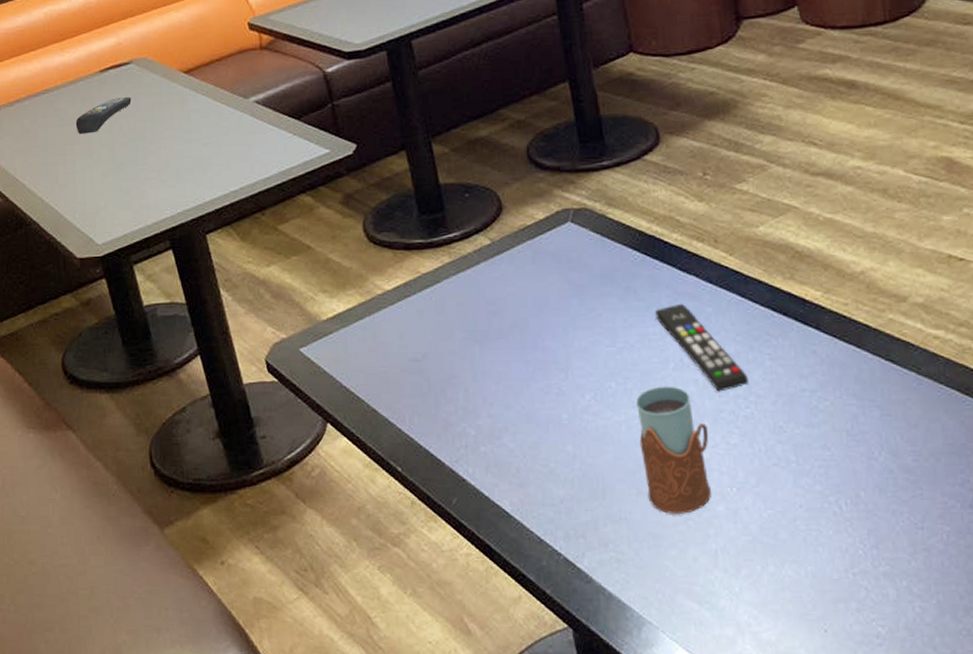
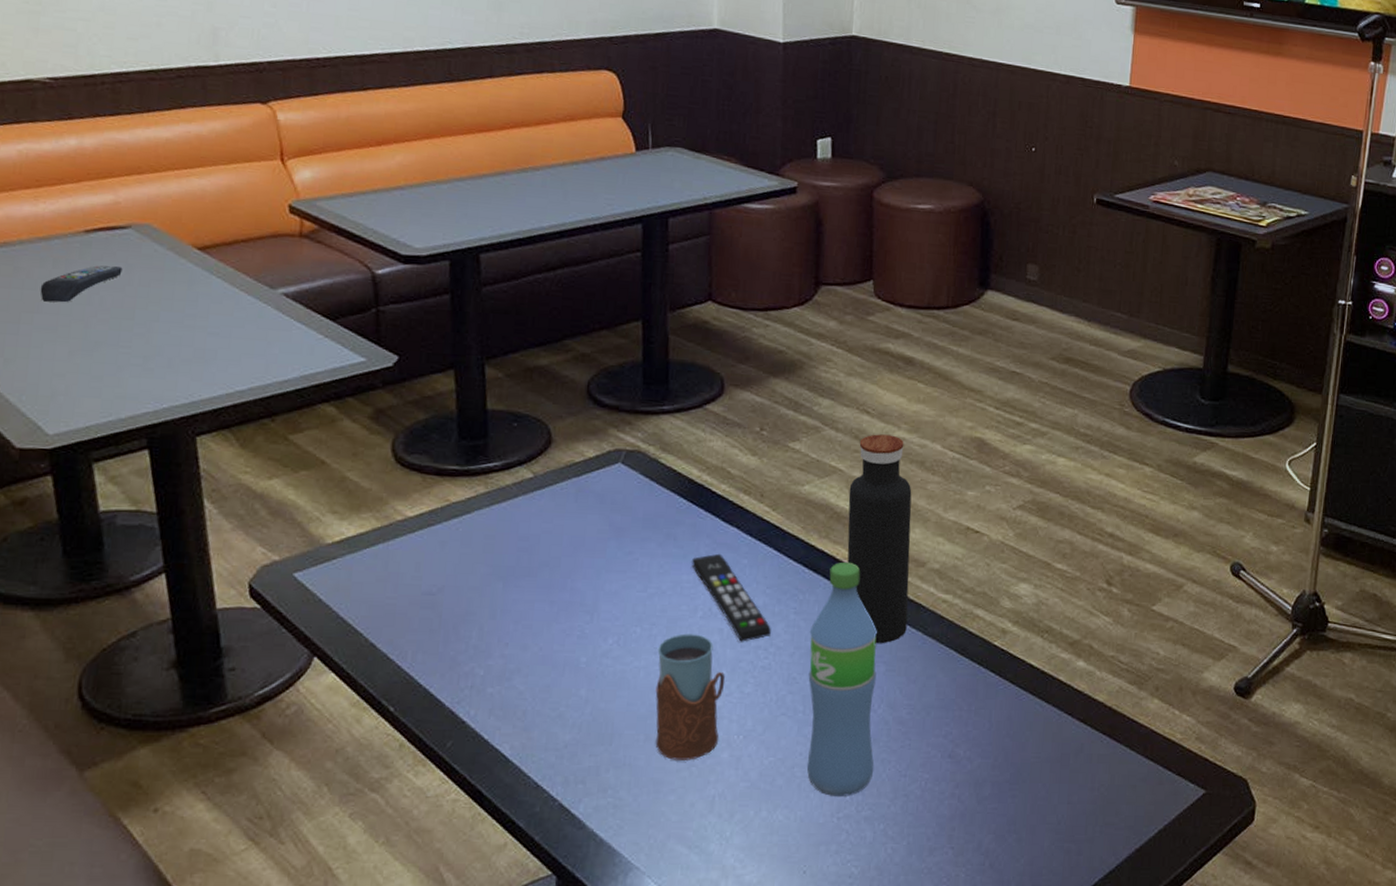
water bottle: none [789,302,886,551] -> present [807,561,877,796]
water bottle: none [807,165,897,387] -> present [847,434,912,644]

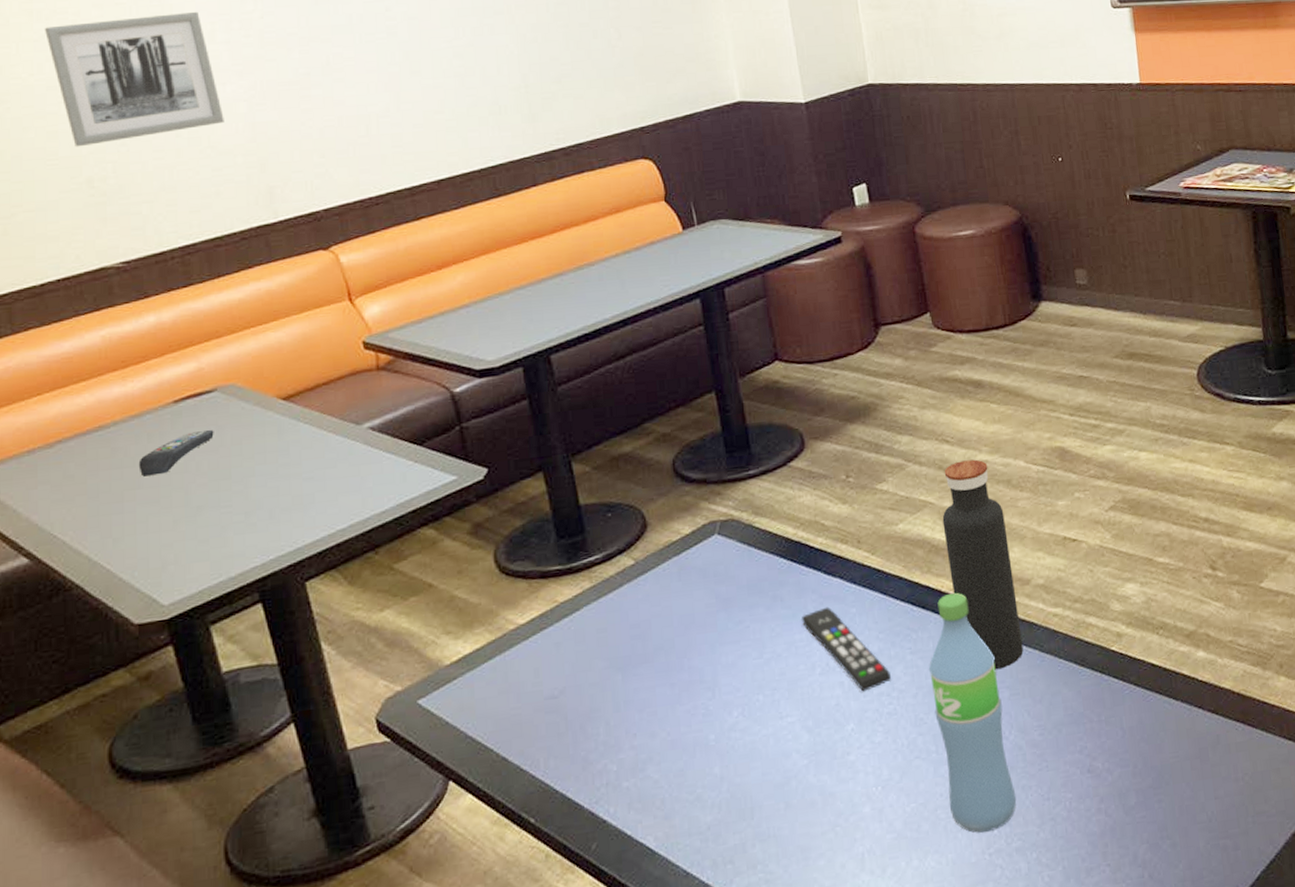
drinking glass: present [655,633,725,760] -> none [782,691,858,824]

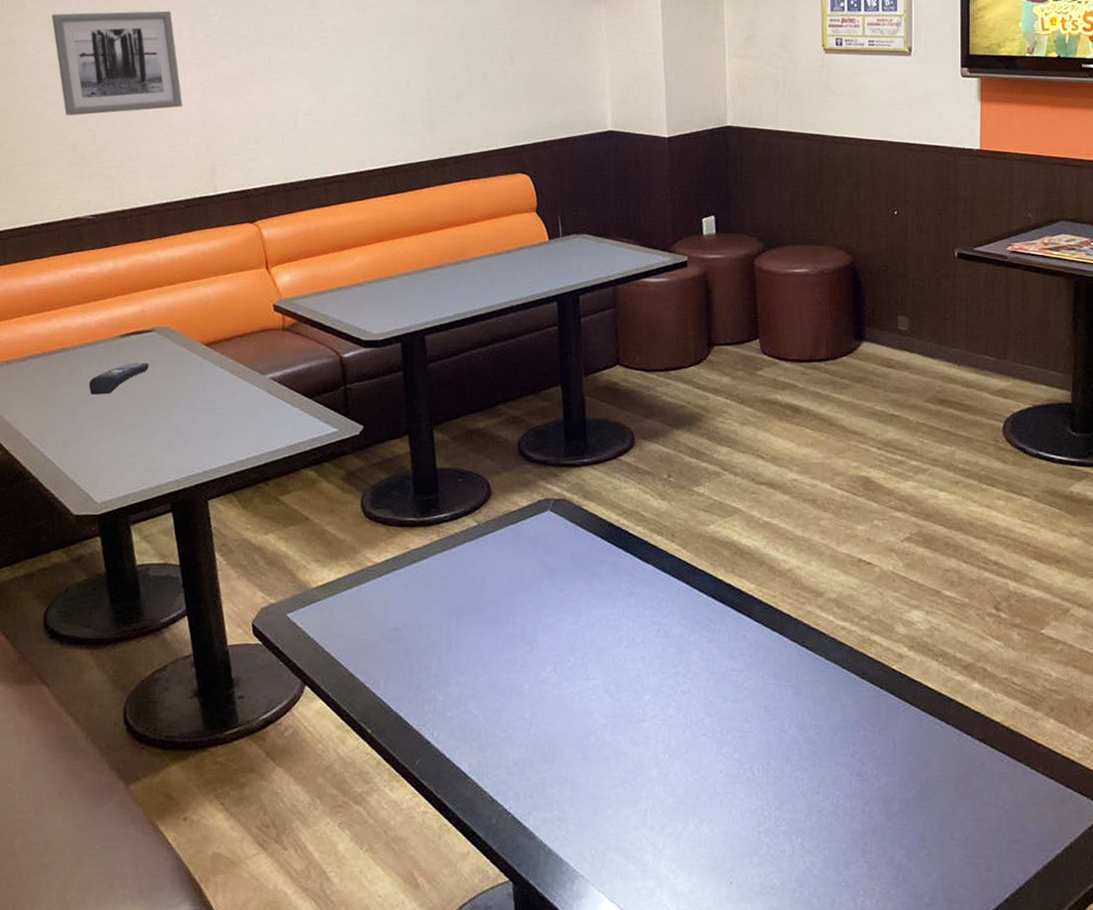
remote control: present [801,606,891,692] -> none [614,588,688,669]
water bottle: present [928,592,1017,833] -> none [722,593,789,812]
water bottle: present [942,459,1024,670] -> none [749,476,810,669]

